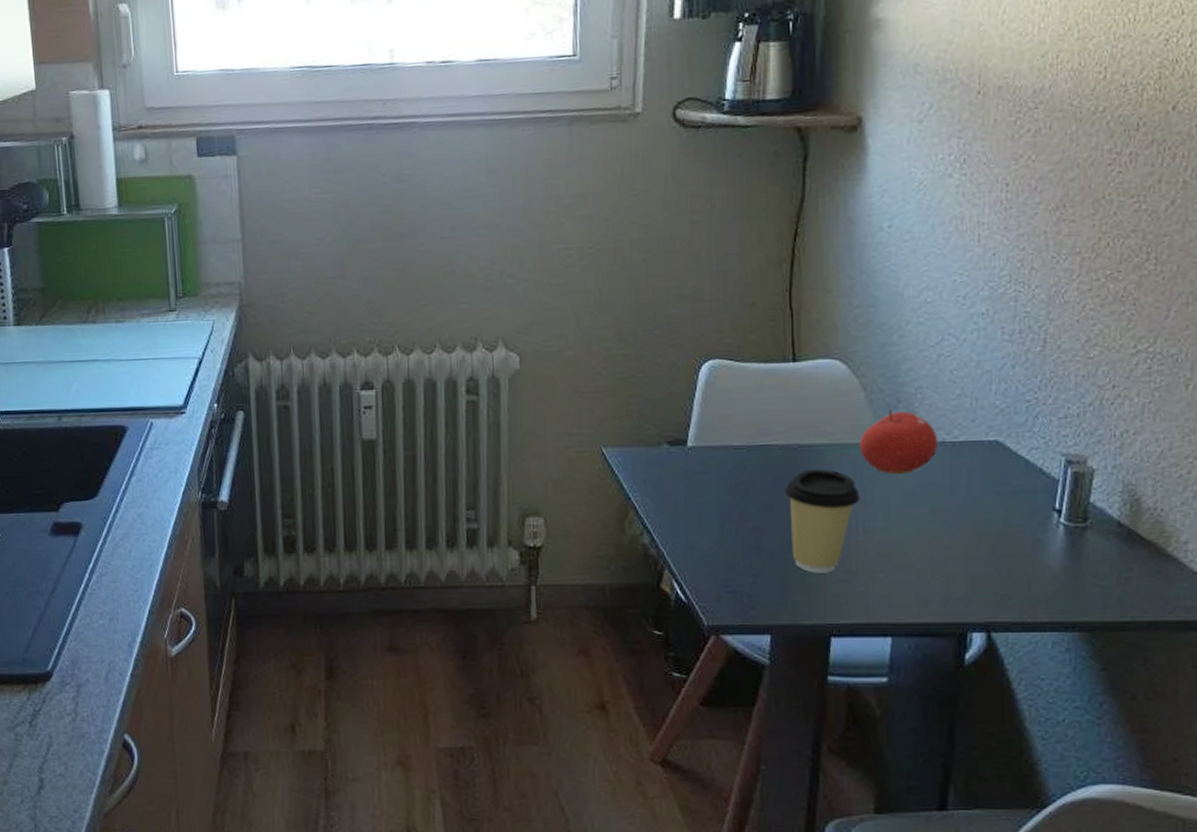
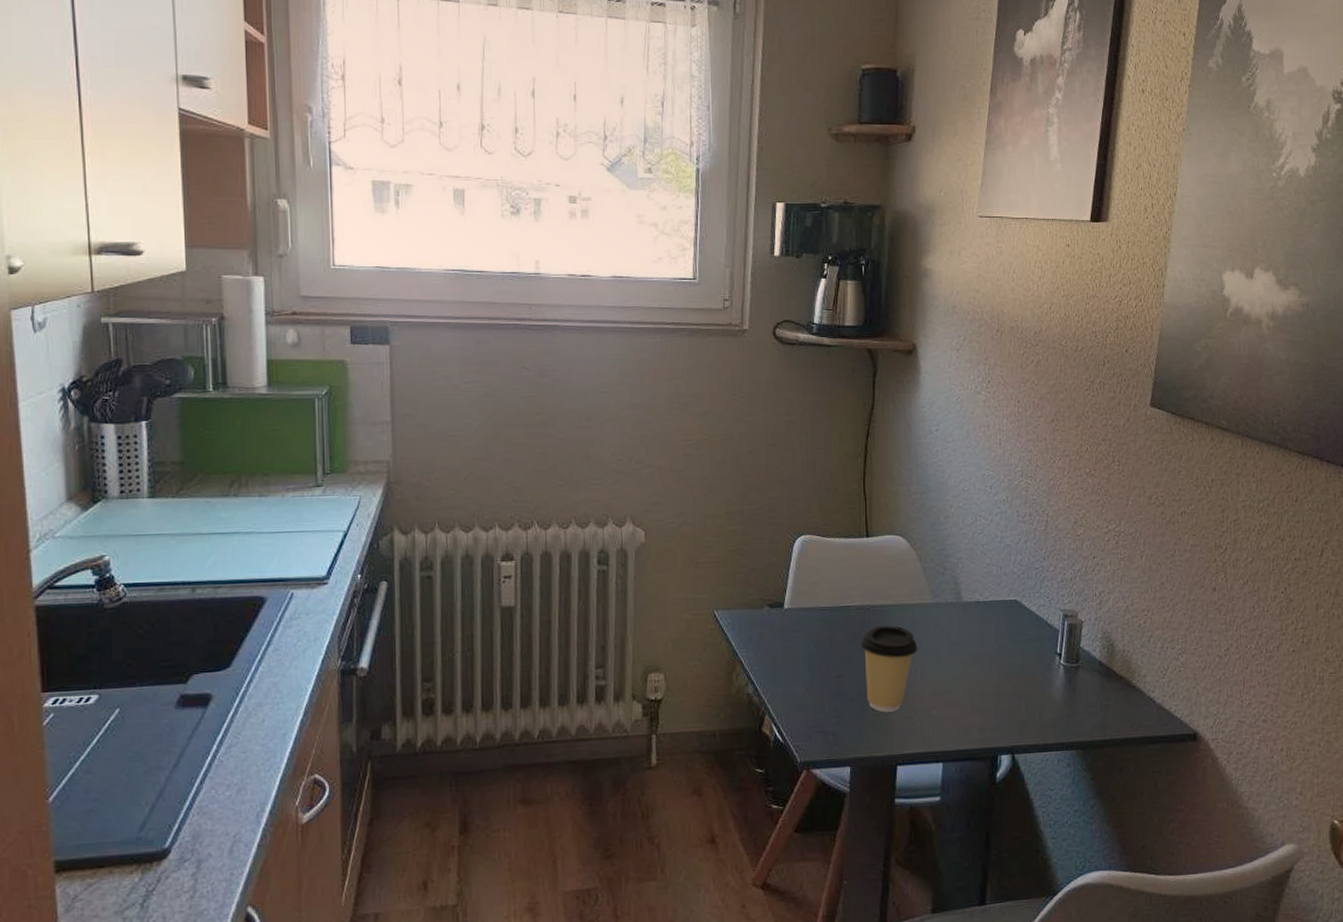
fruit: present [859,408,937,475] -> none [917,575,974,629]

